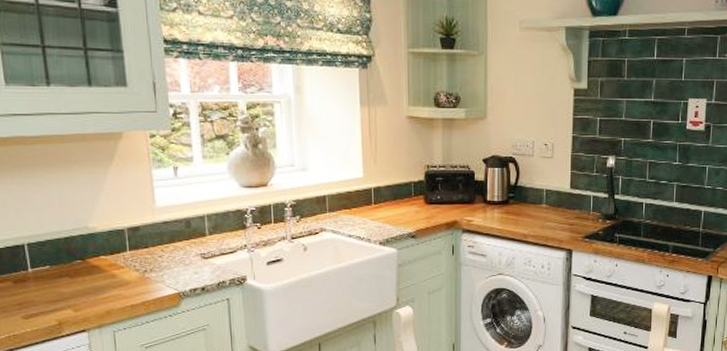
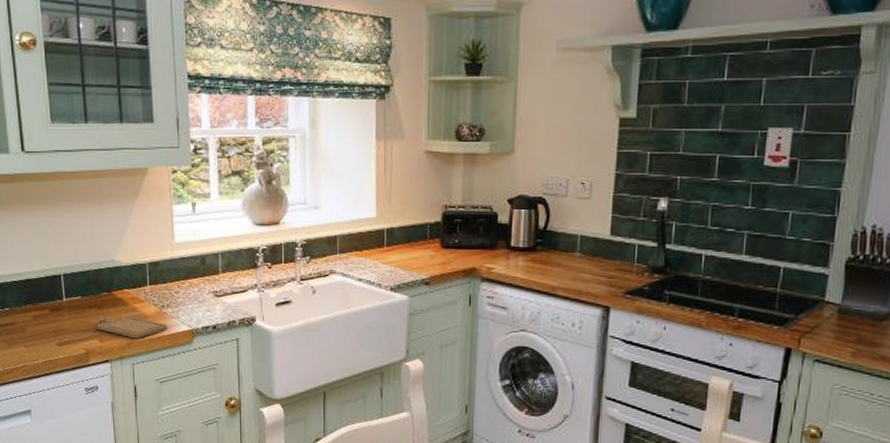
chopping board: none [70,283,152,306] -> present [97,316,168,339]

